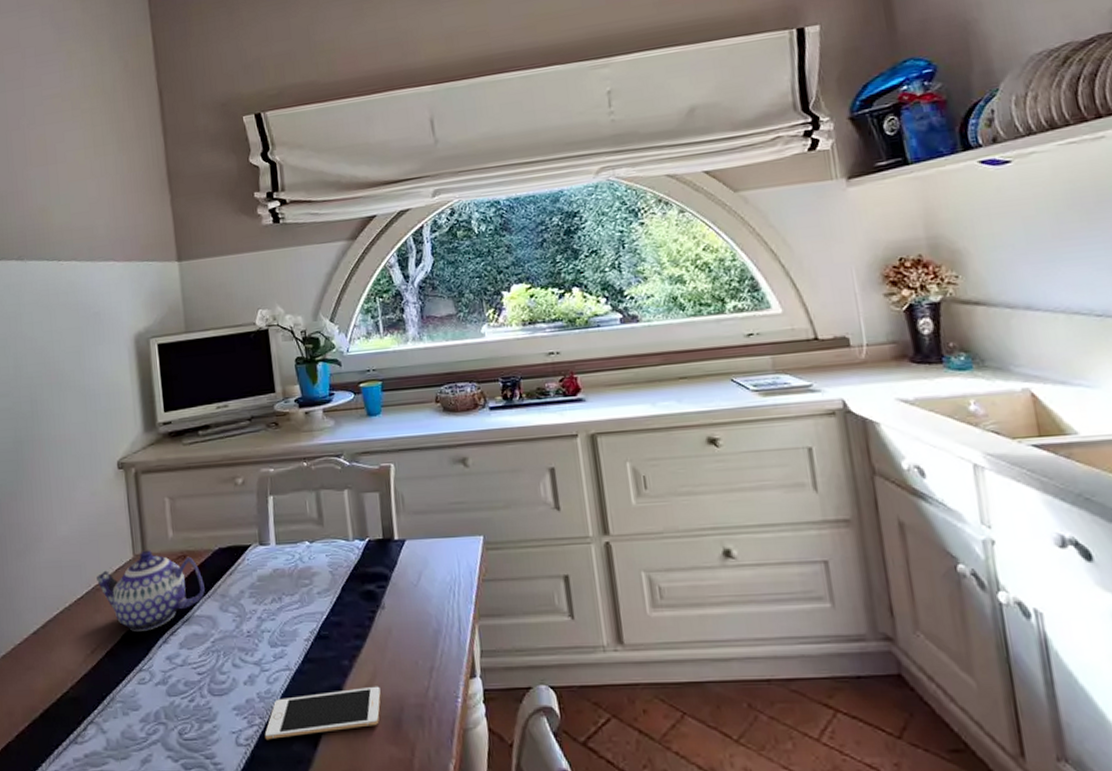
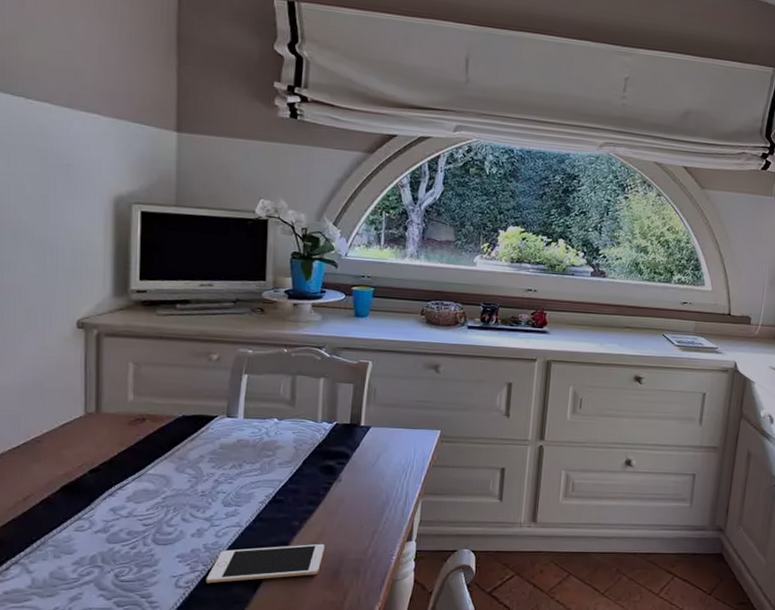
teapot: present [96,550,205,631] -> none [38,409,162,484]

